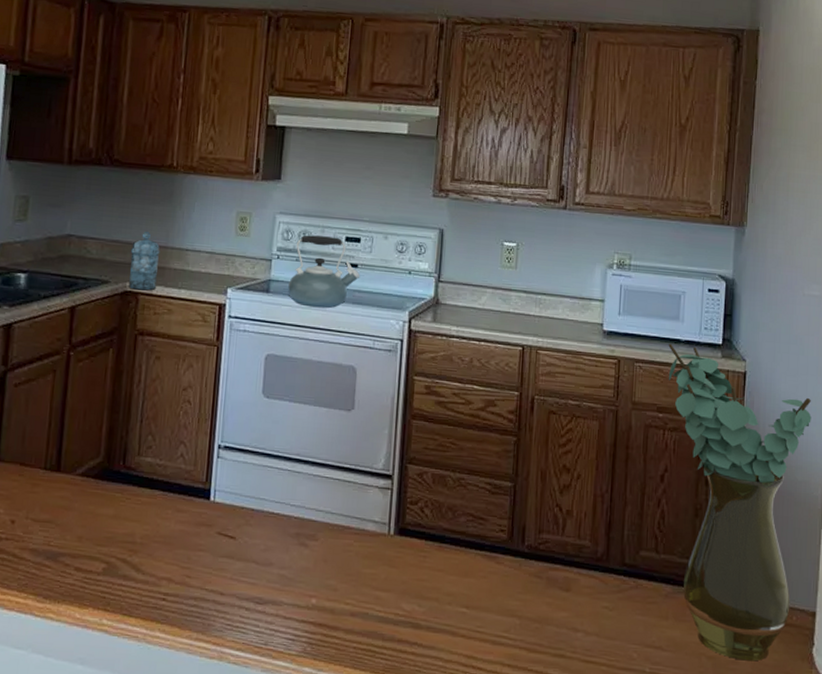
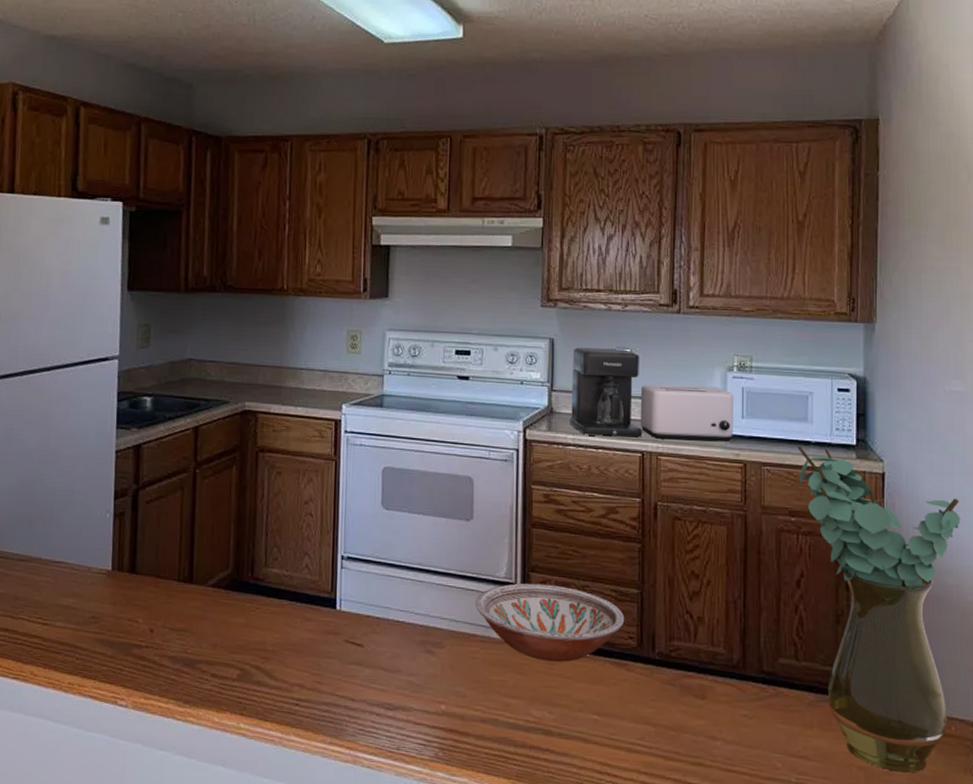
canister: present [129,231,160,291] -> none [247,352,276,409]
kettle: present [288,235,361,309] -> none [401,350,472,421]
bowl: none [351,475,497,555] -> present [474,583,625,662]
coffee maker: none [454,239,525,331] -> present [570,347,642,438]
toaster: none [522,278,613,338] -> present [640,384,734,441]

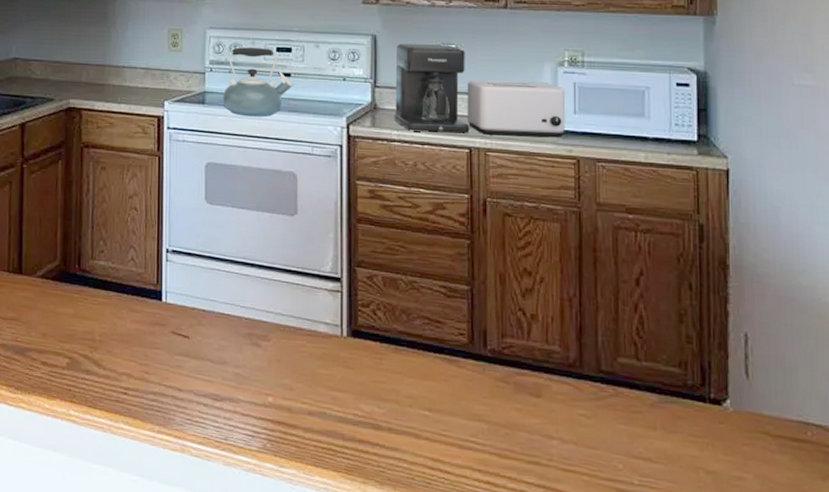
kettle: none [401,350,472,421] -> present [223,47,294,117]
bowl: present [474,583,625,662] -> none [300,278,455,357]
vase: present [797,445,961,773] -> none [634,141,814,479]

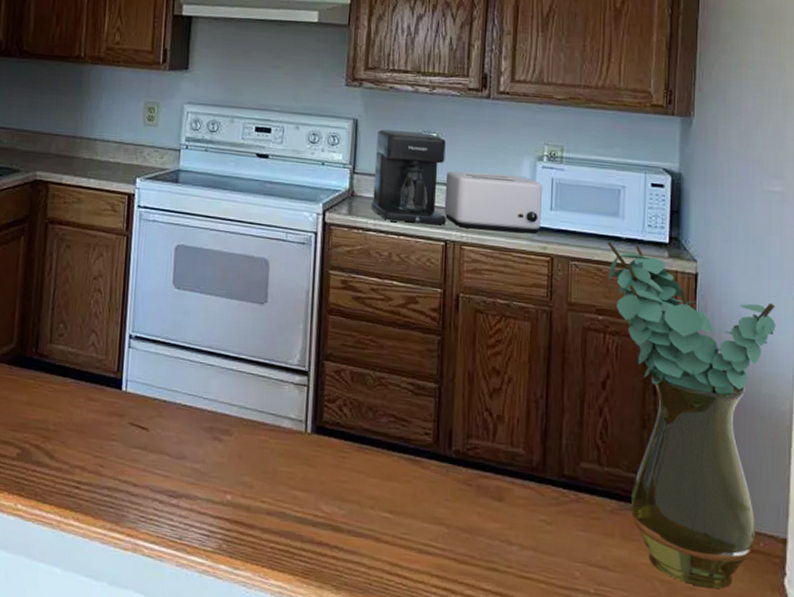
kettle: present [223,47,294,117] -> none [197,125,272,200]
vase: none [634,141,814,479] -> present [607,240,776,589]

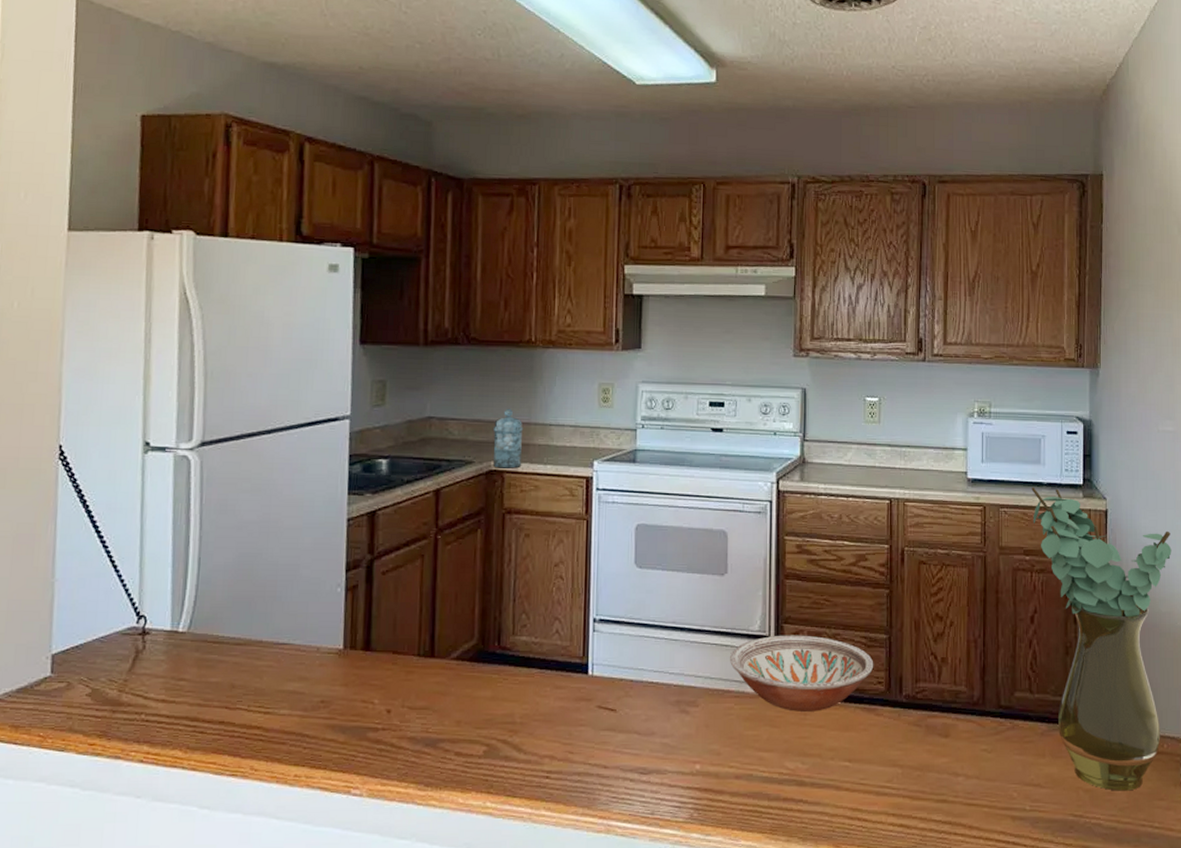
canister: none [39,120,69,180] -> present [493,408,524,469]
bowl: none [265,371,421,456] -> present [729,635,874,712]
coffee maker: present [371,129,446,226] -> none [821,397,890,485]
toaster: present [444,170,543,234] -> none [888,432,975,486]

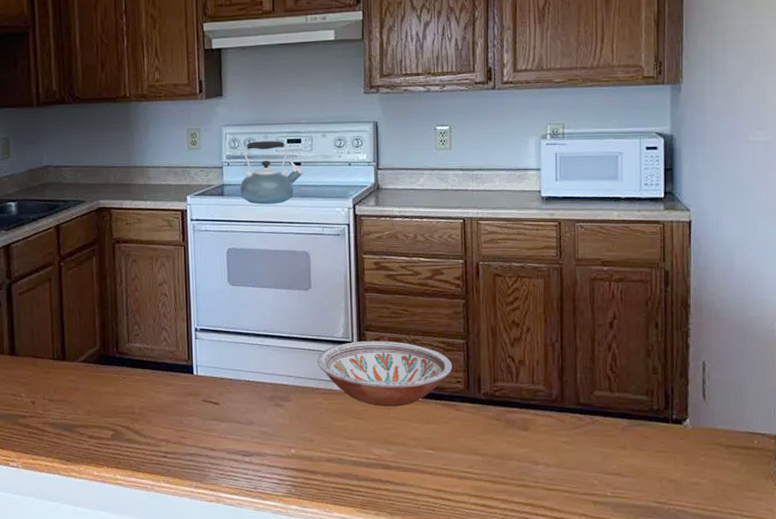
canister: present [493,408,524,469] -> none [99,155,126,206]
kettle: none [655,402,726,475] -> present [240,141,304,204]
vase: present [1031,486,1172,791] -> none [608,201,763,482]

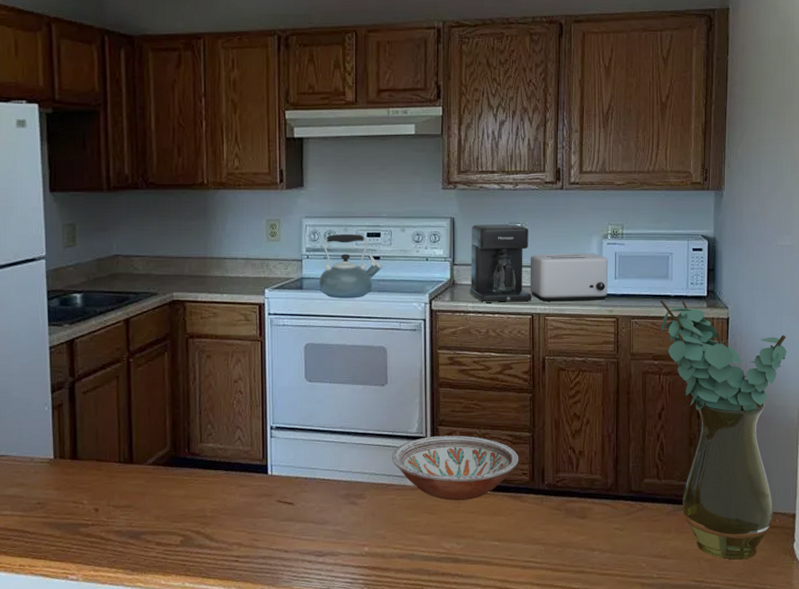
coffee maker: none [395,126,463,207] -> present [470,224,532,302]
toaster: none [460,155,549,205] -> present [530,254,609,302]
vase: none [608,201,763,482] -> present [660,299,787,560]

